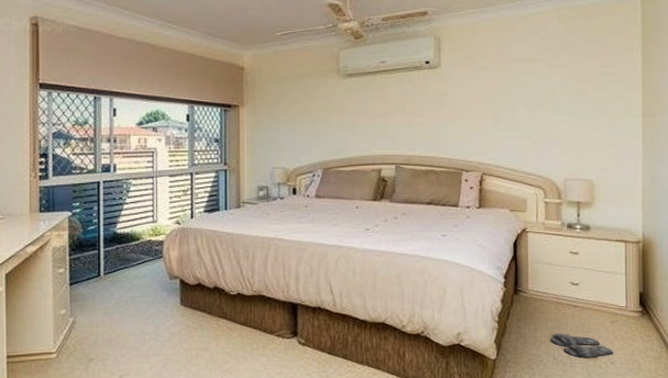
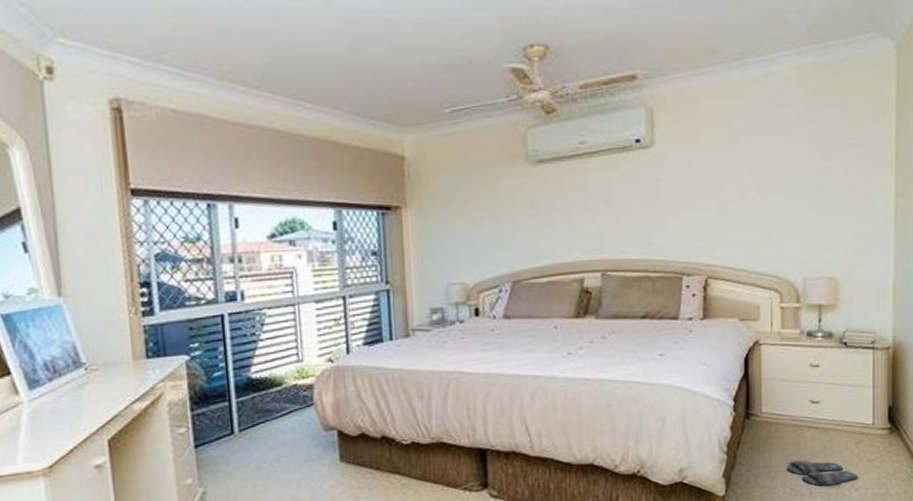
books: none [597,222,629,241] -> present [841,327,878,348]

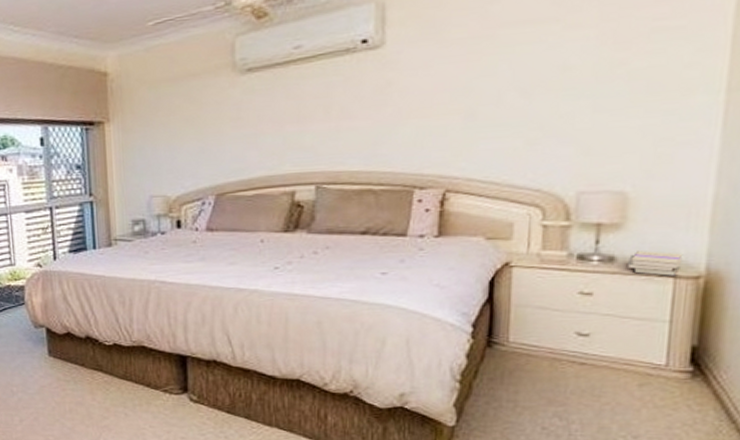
slippers: present [786,460,858,487] -> none [538,398,639,430]

